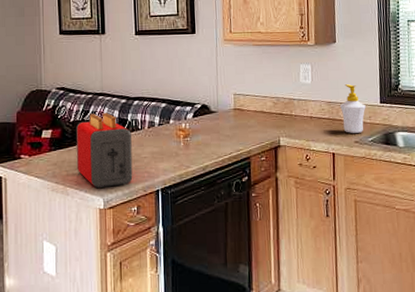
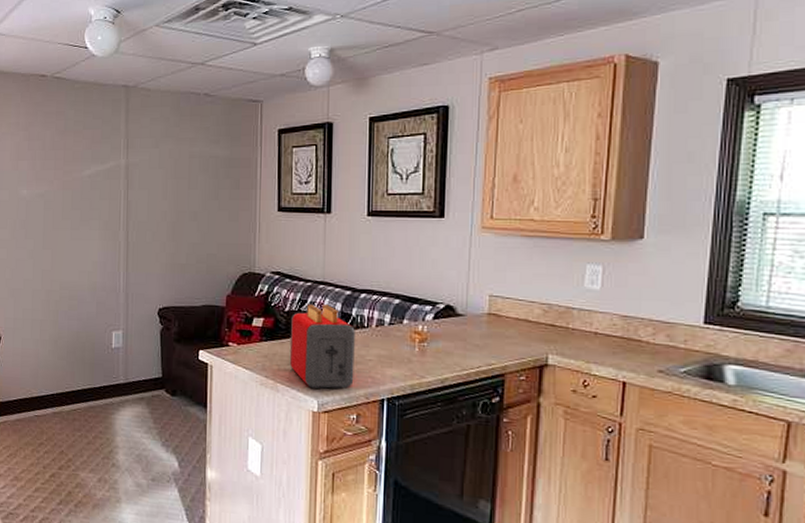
soap bottle: present [340,84,366,133] -> none [641,295,681,360]

